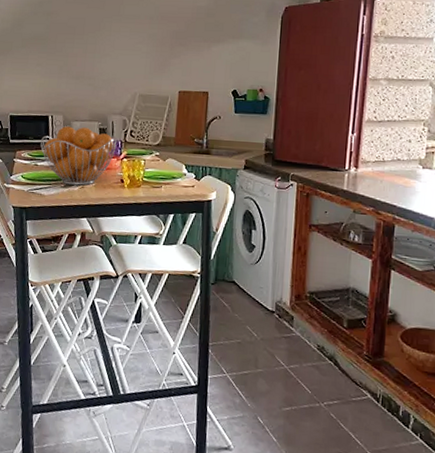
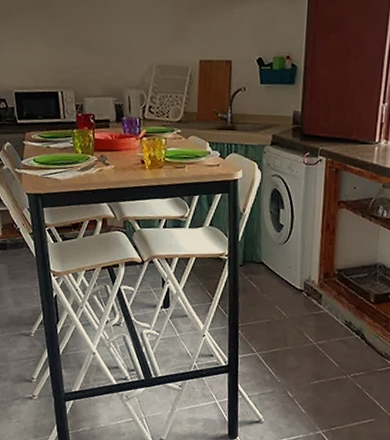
fruit basket: present [40,126,117,186] -> none [52,103,135,168]

